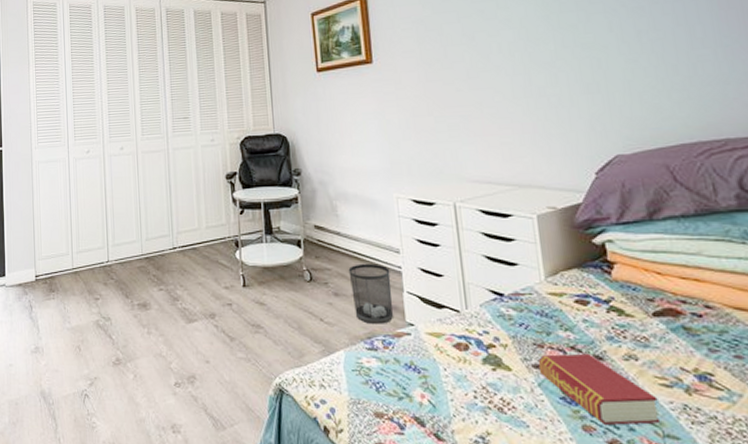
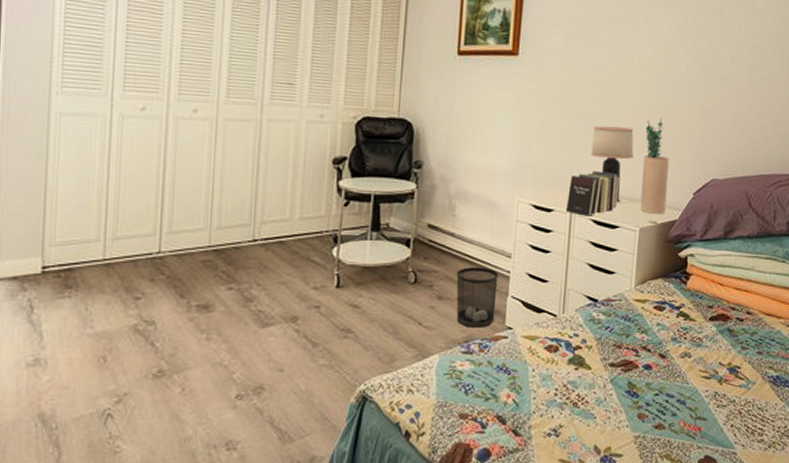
books: none [447,160,505,207] -> present [566,171,619,217]
table lamp: none [462,113,513,191] -> present [590,125,634,203]
vase: none [520,98,565,200] -> present [640,117,670,215]
book: present [538,353,661,425] -> none [613,352,698,412]

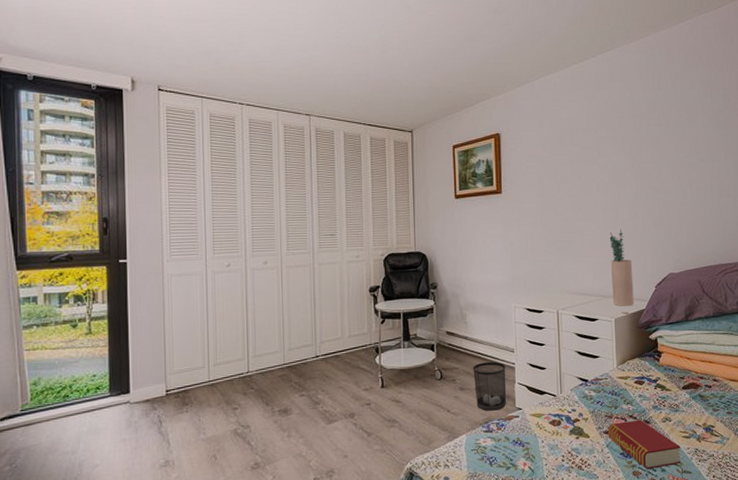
books: present [566,171,619,217] -> none [553,276,594,314]
table lamp: present [590,125,634,203] -> none [567,240,602,301]
book: none [613,352,698,412] -> present [607,419,681,469]

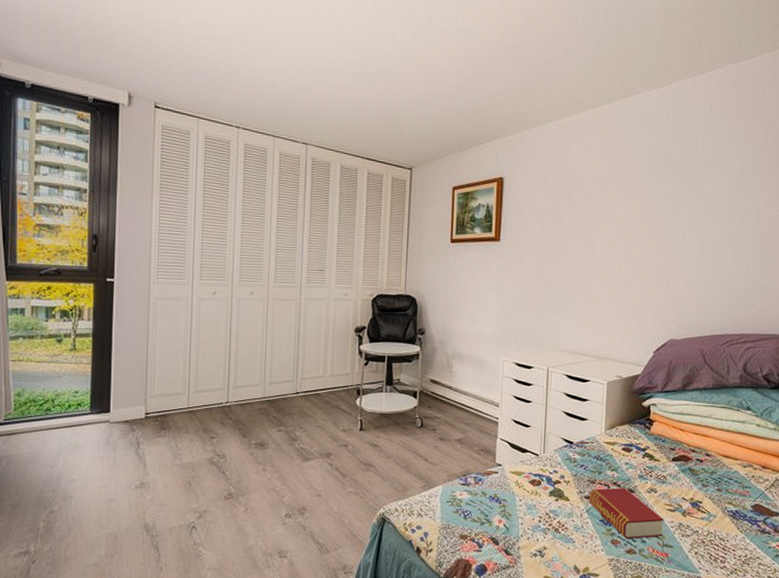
waste bin: present [473,361,507,411] -> none [454,414,489,464]
vase: present [609,228,634,307] -> none [607,288,632,371]

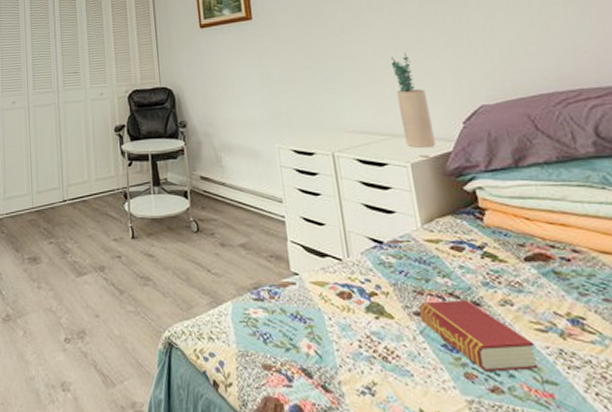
vase: none [607,288,632,371] -> present [391,52,436,149]

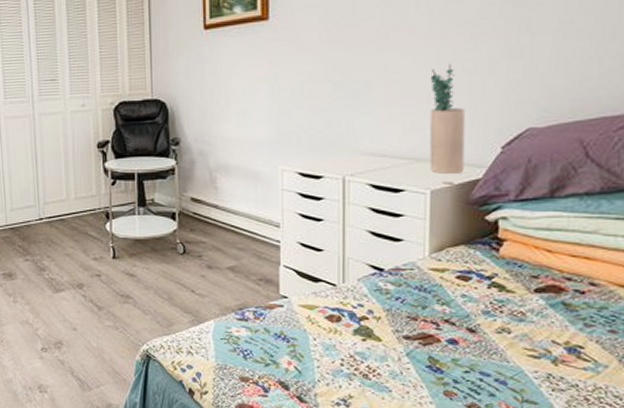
book: present [418,299,539,372] -> none [409,326,523,391]

